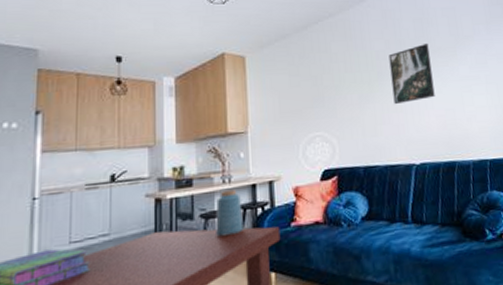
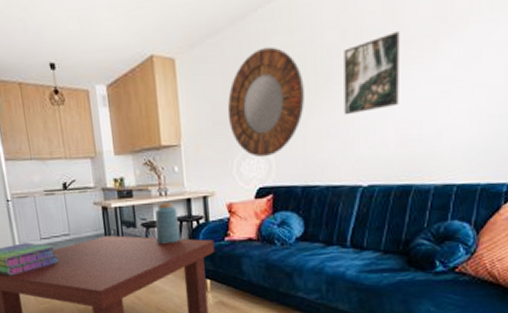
home mirror: none [293,50,361,141] -> present [227,46,304,157]

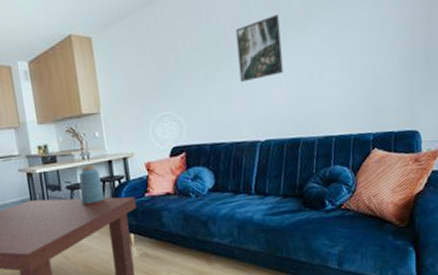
home mirror: present [227,46,304,157] -> none [141,27,207,120]

